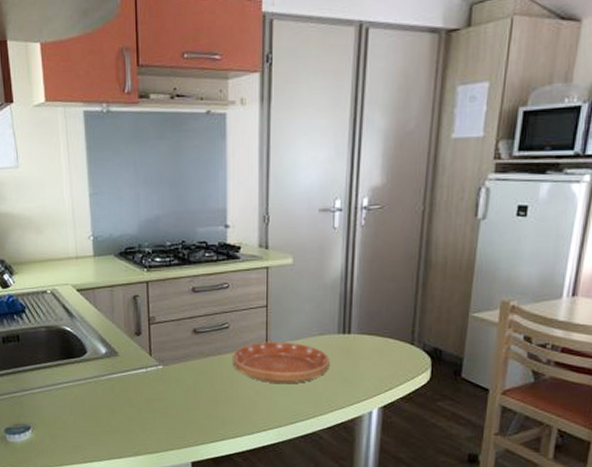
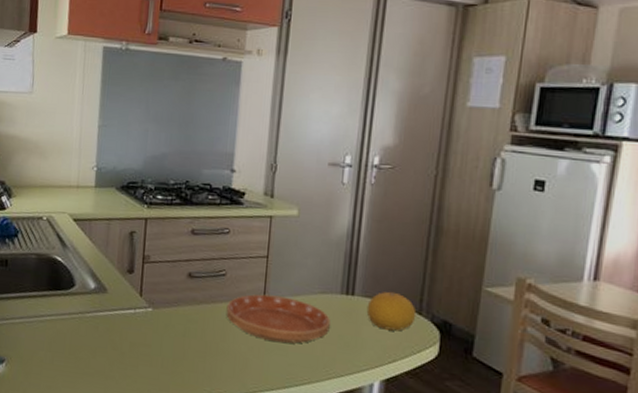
fruit: none [363,326,409,362] -> present [366,291,417,331]

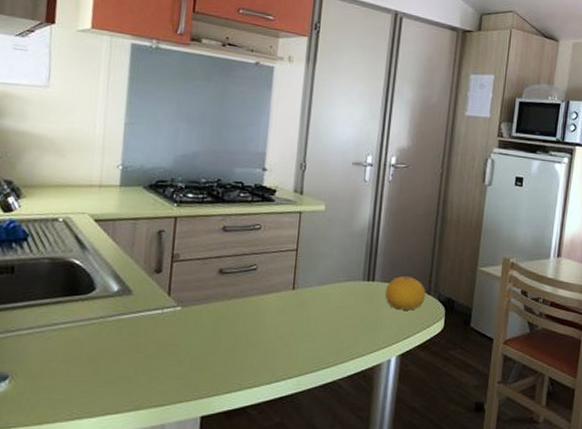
saucer: present [226,294,330,344] -> none [256,285,354,330]

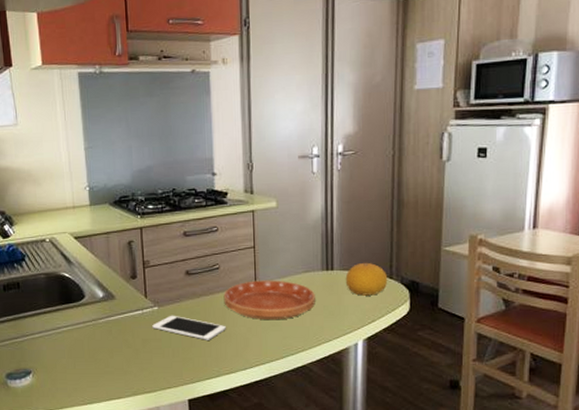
cell phone: none [171,317,255,348] -> present [152,315,226,340]
saucer: none [256,285,354,330] -> present [223,280,315,321]

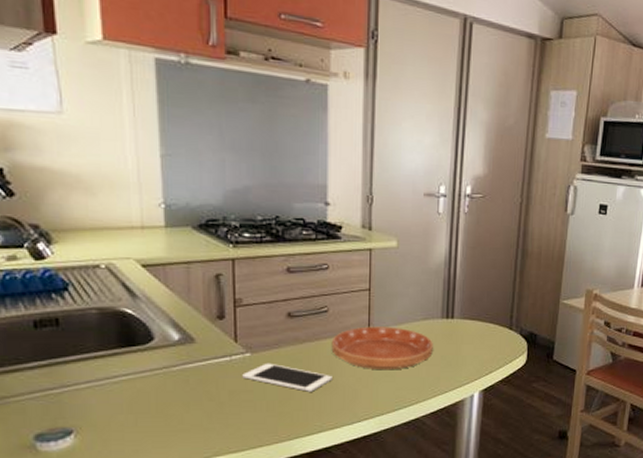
fruit: present [345,262,388,296] -> none [465,311,508,346]

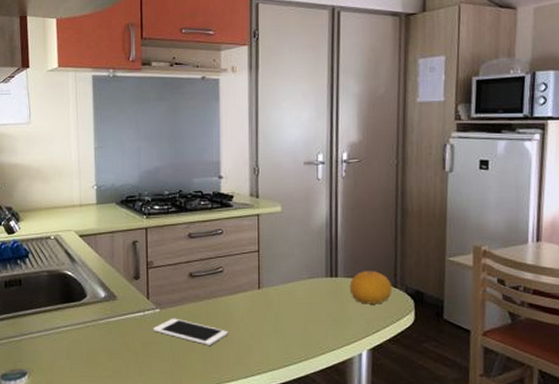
saucer: present [331,326,433,371] -> none [226,285,319,327]
fruit: none [465,311,508,346] -> present [349,270,393,304]

